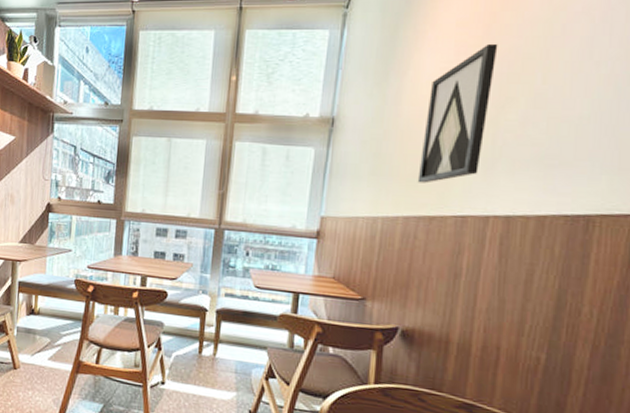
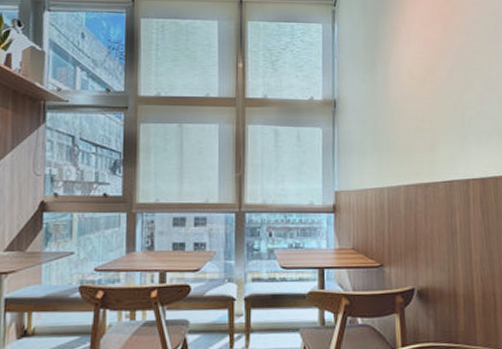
wall art: present [417,43,498,184] -> none [409,38,456,155]

